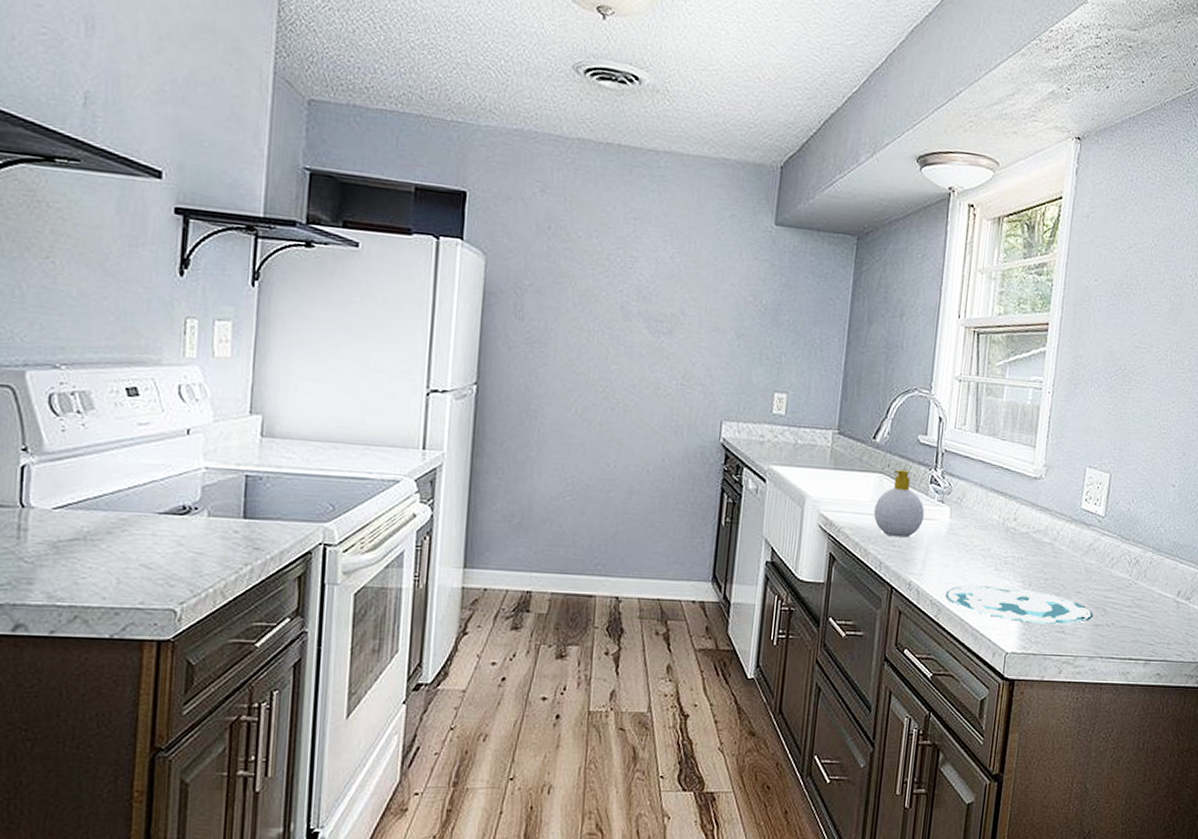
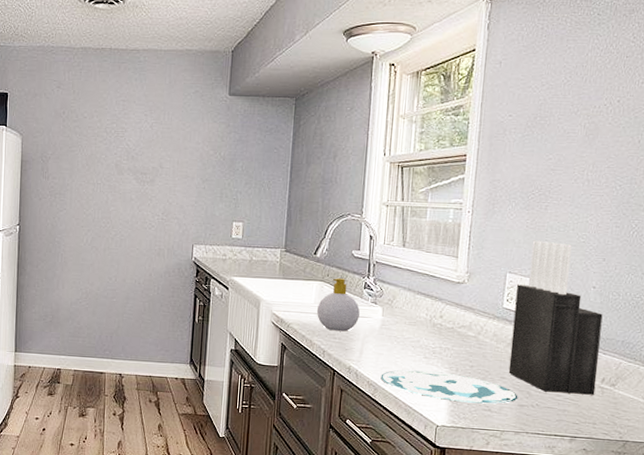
knife block: none [1084,429,1181,611] -> present [508,240,603,395]

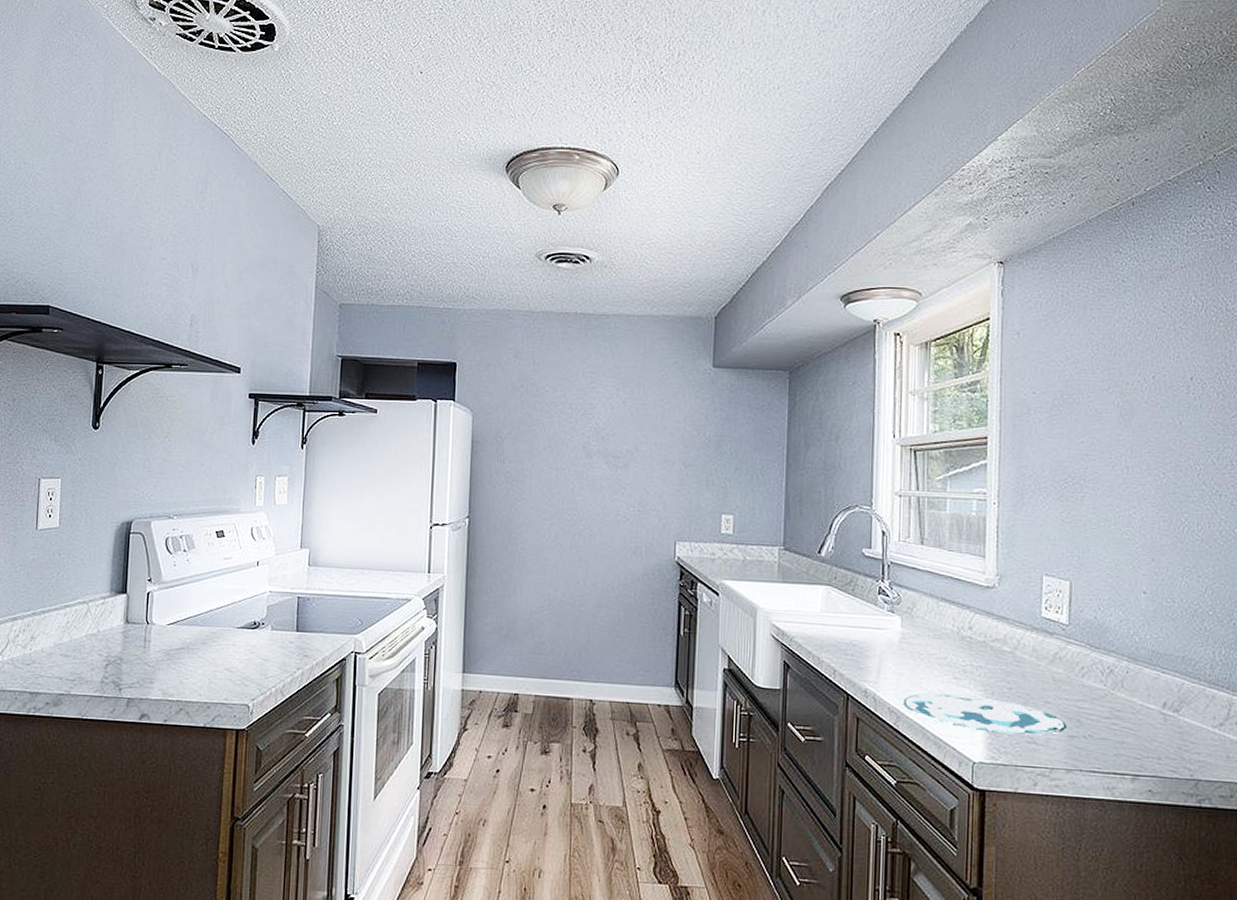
soap bottle: present [316,278,360,332] -> none [823,582,875,647]
knife block: present [508,240,603,395] -> none [1053,537,1158,723]

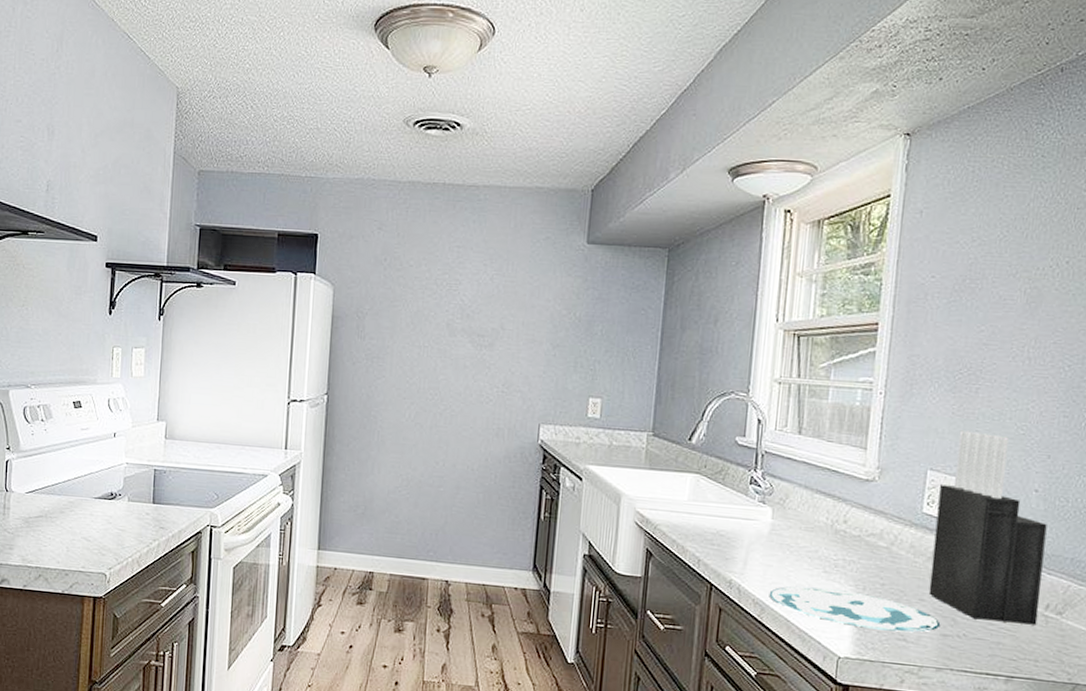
knife block: none [1053,537,1158,723] -> present [928,430,1047,625]

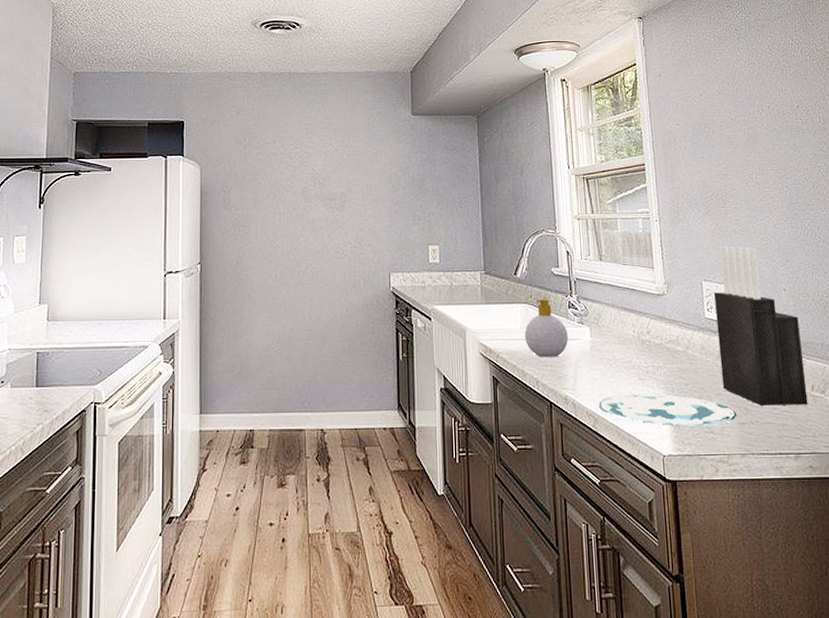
soap bottle: none [690,470,744,537] -> present [524,299,568,358]

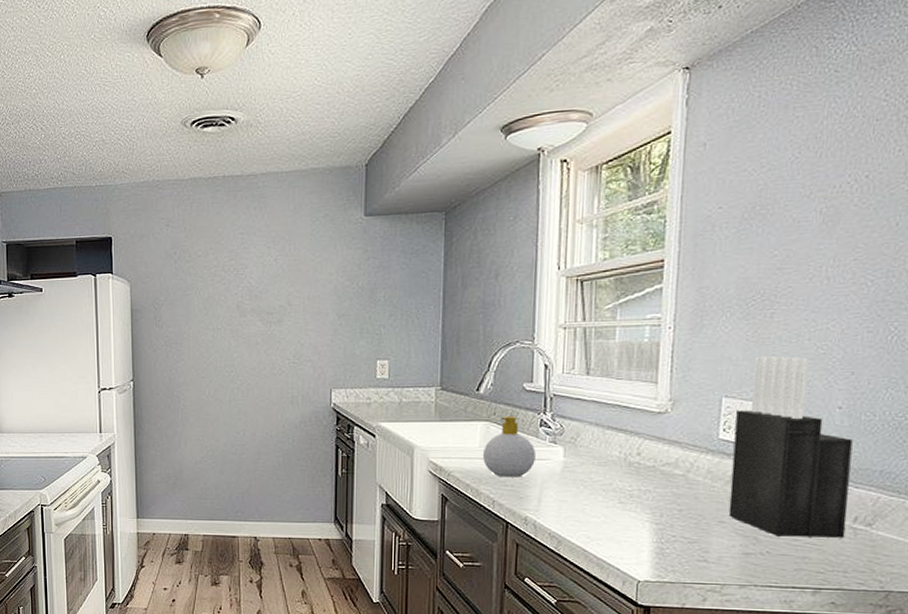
plate: present [599,394,737,426] -> none [565,518,742,554]

